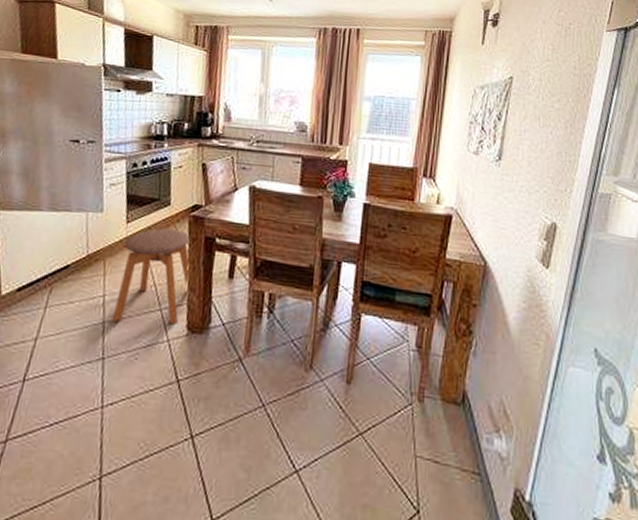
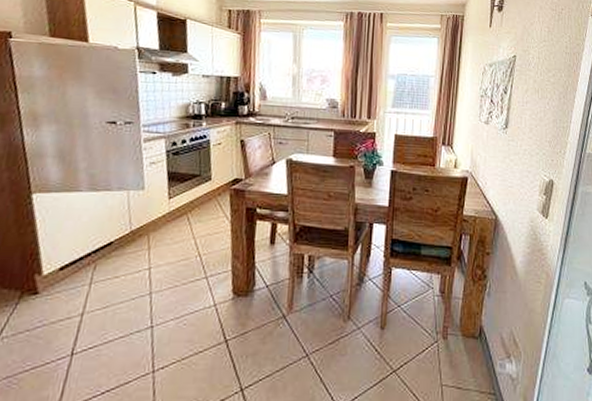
stool: present [111,228,192,325] -> none [158,201,235,292]

